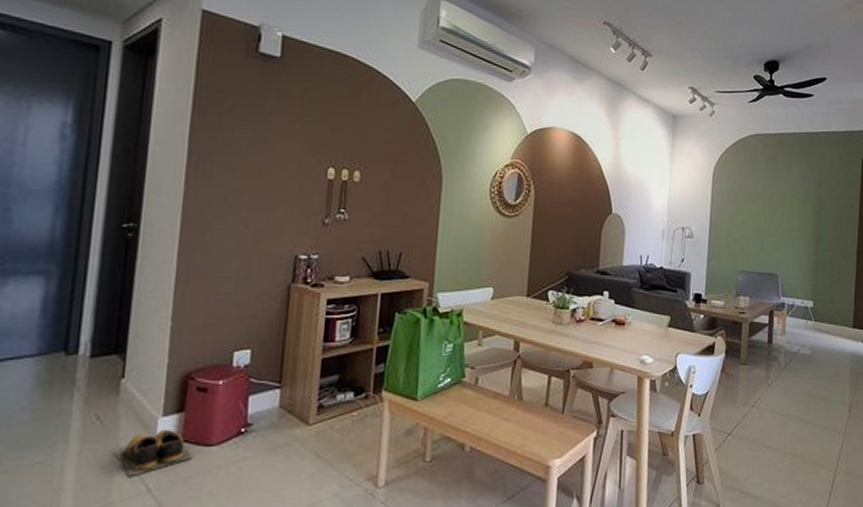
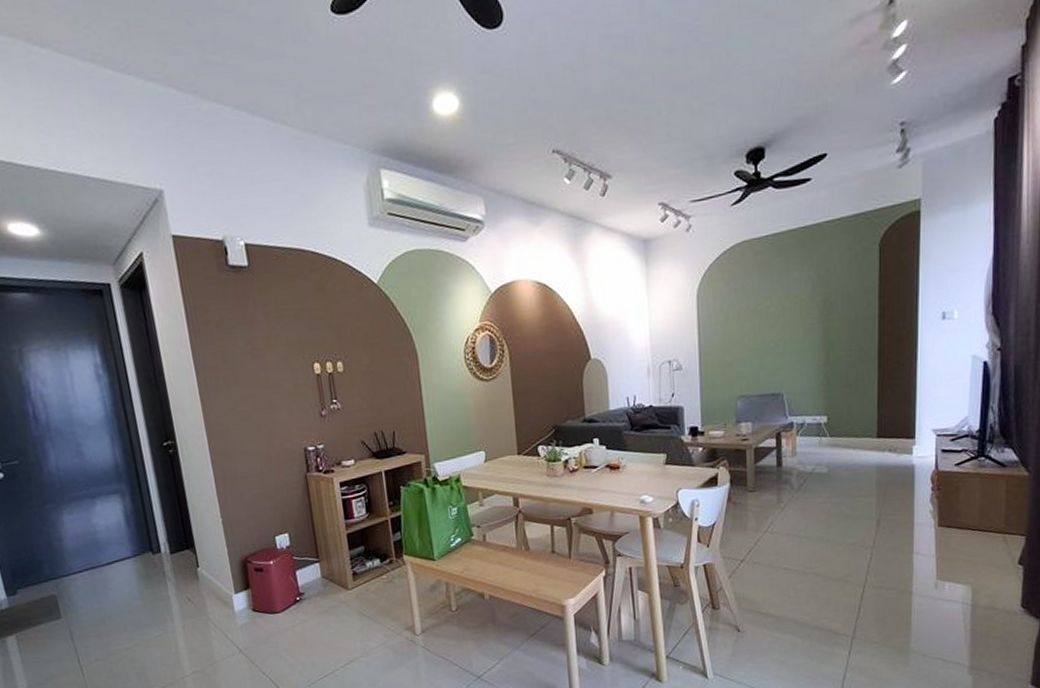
shoes: present [115,429,194,476] -> none [208,603,266,641]

